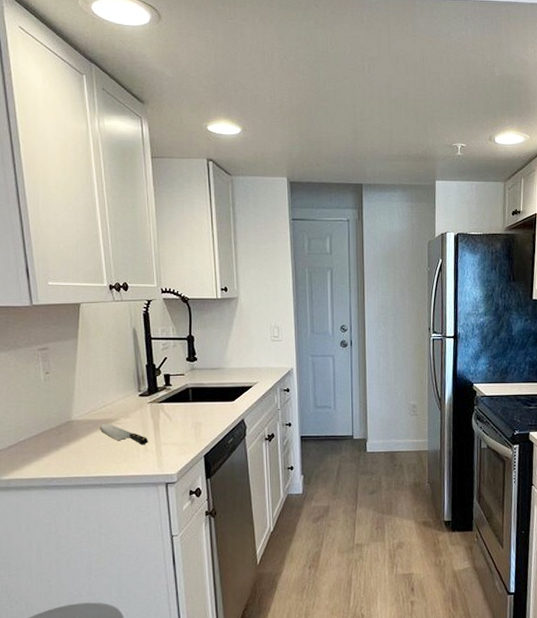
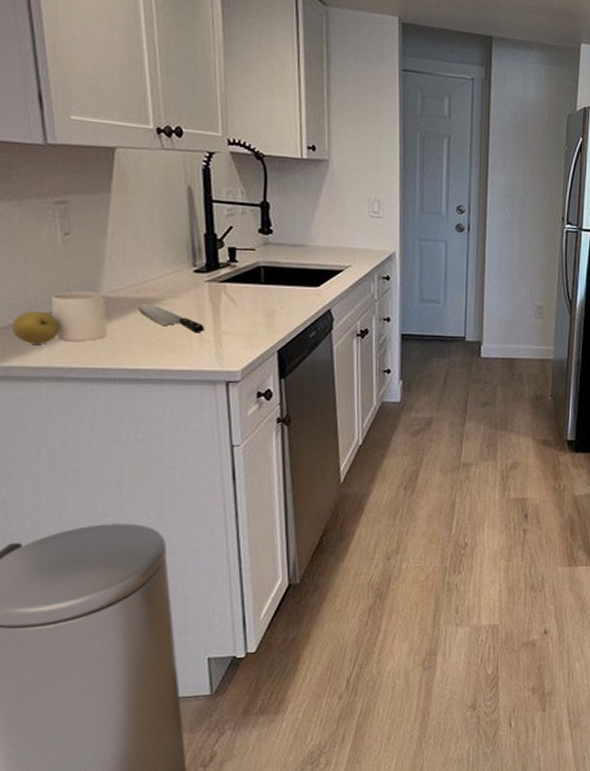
fruit: none [10,434,43,461] -> present [11,310,60,344]
mug: none [37,417,78,456] -> present [51,291,108,341]

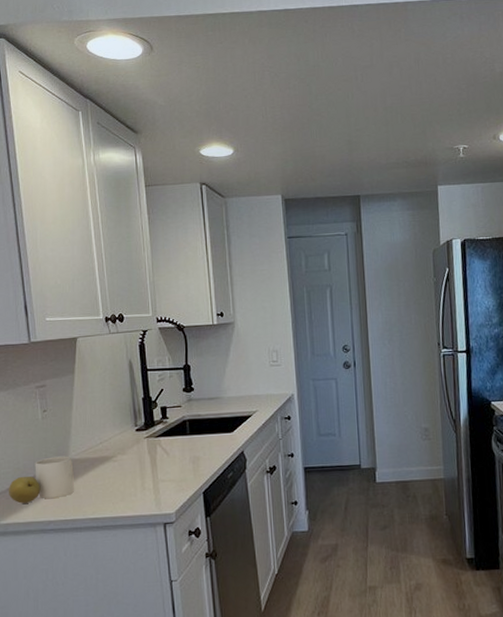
knife: present [138,304,204,333] -> none [96,461,145,483]

